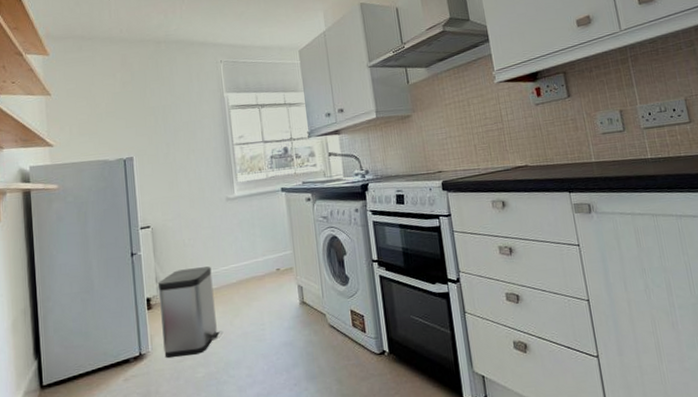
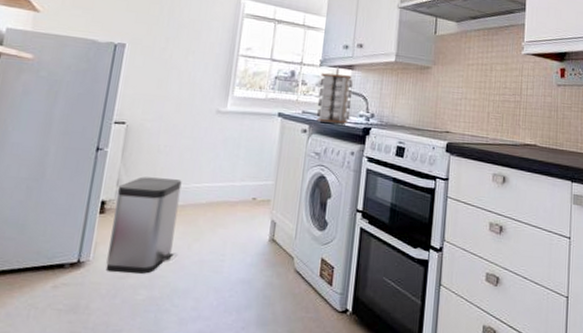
spice rack: none [311,134,347,189] -> present [316,67,354,125]

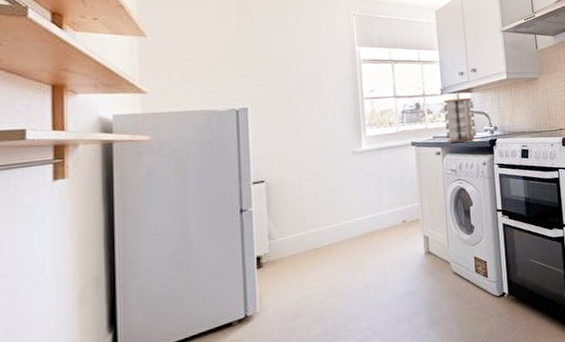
pedal bin: present [106,176,182,274] -> none [270,221,343,317]

